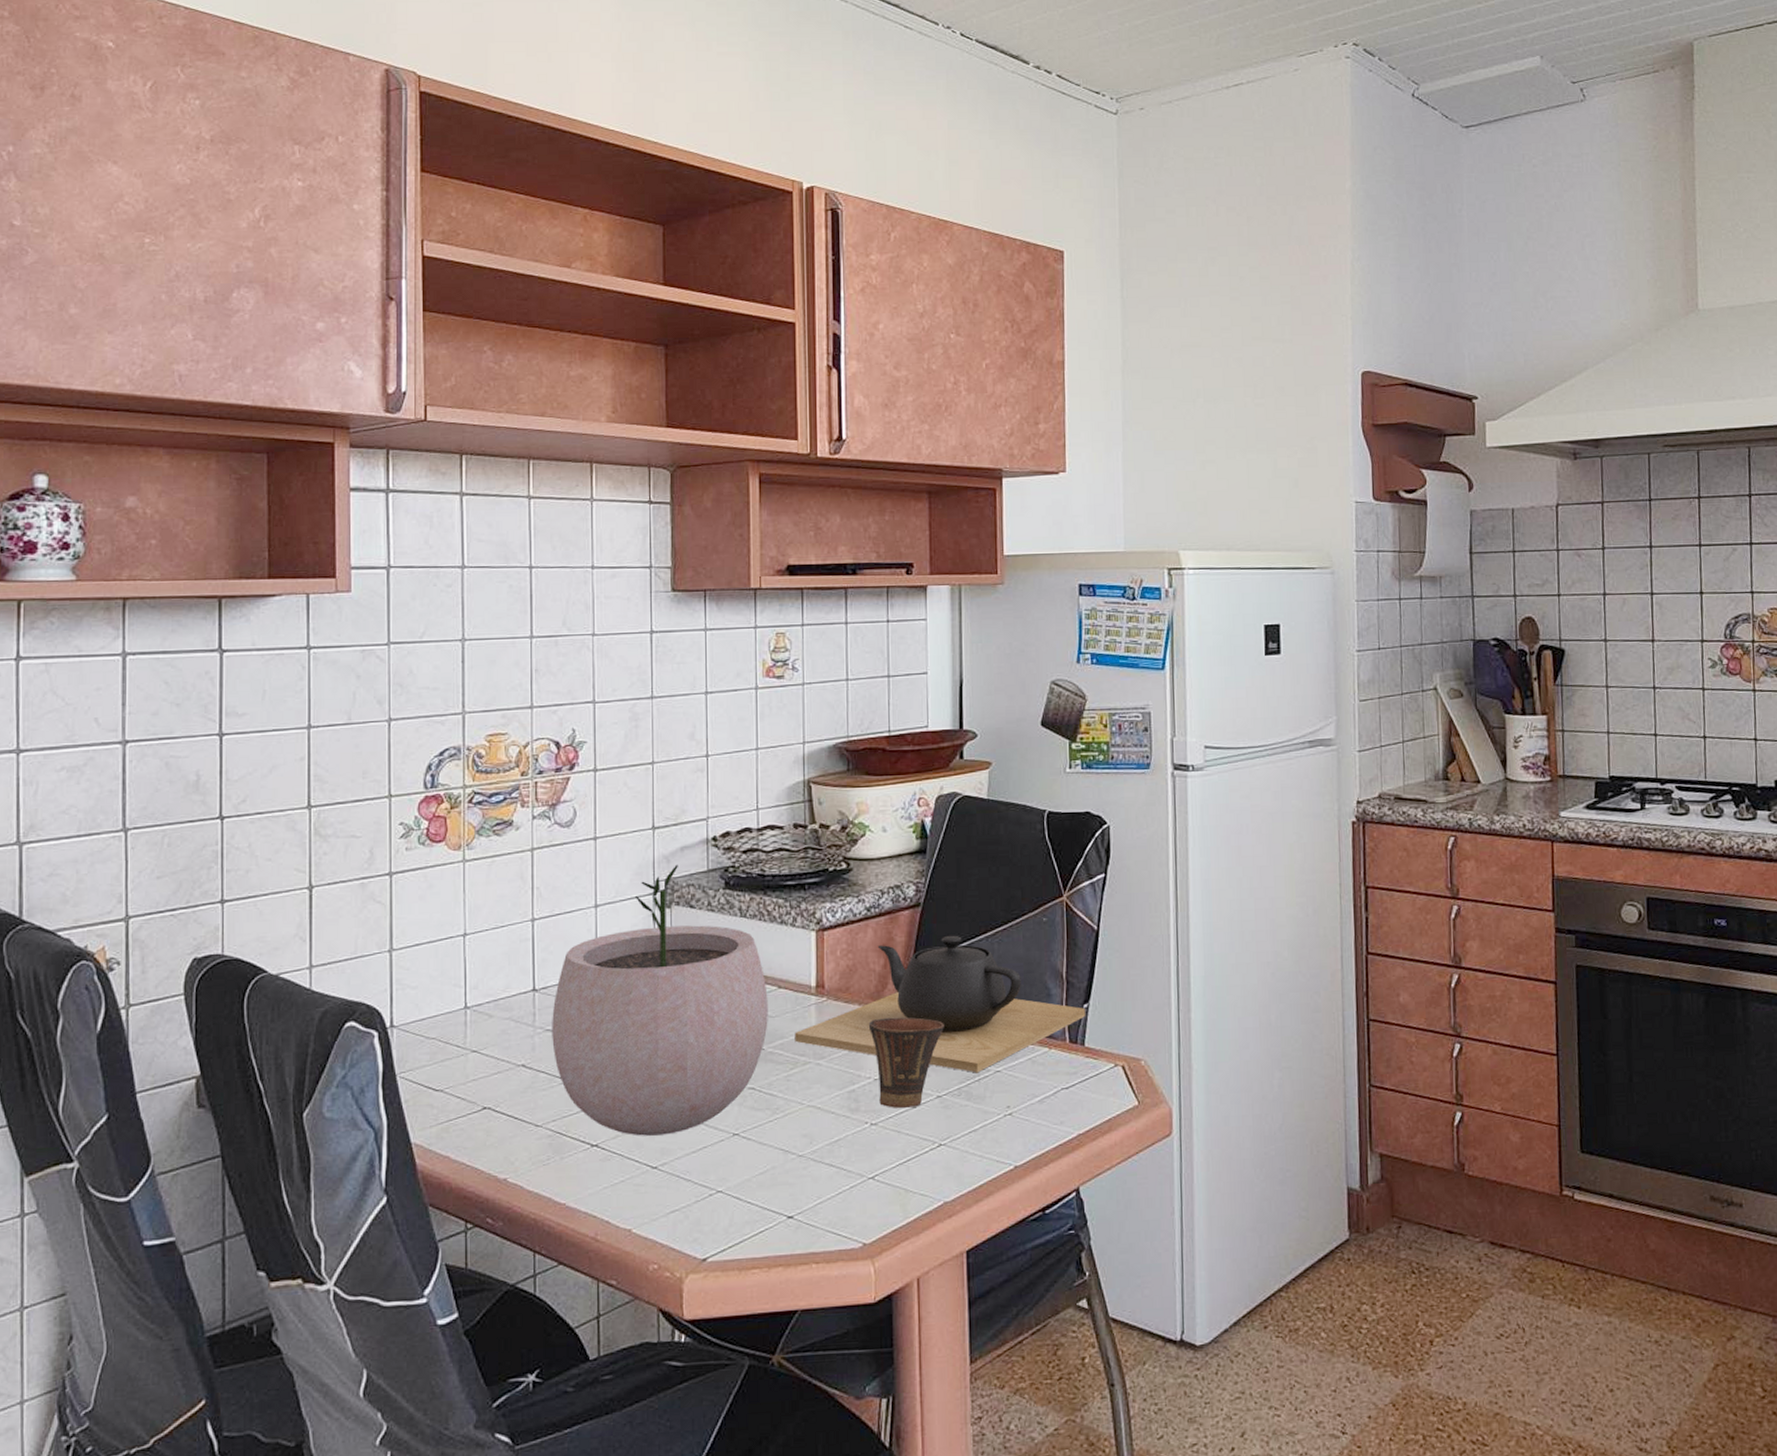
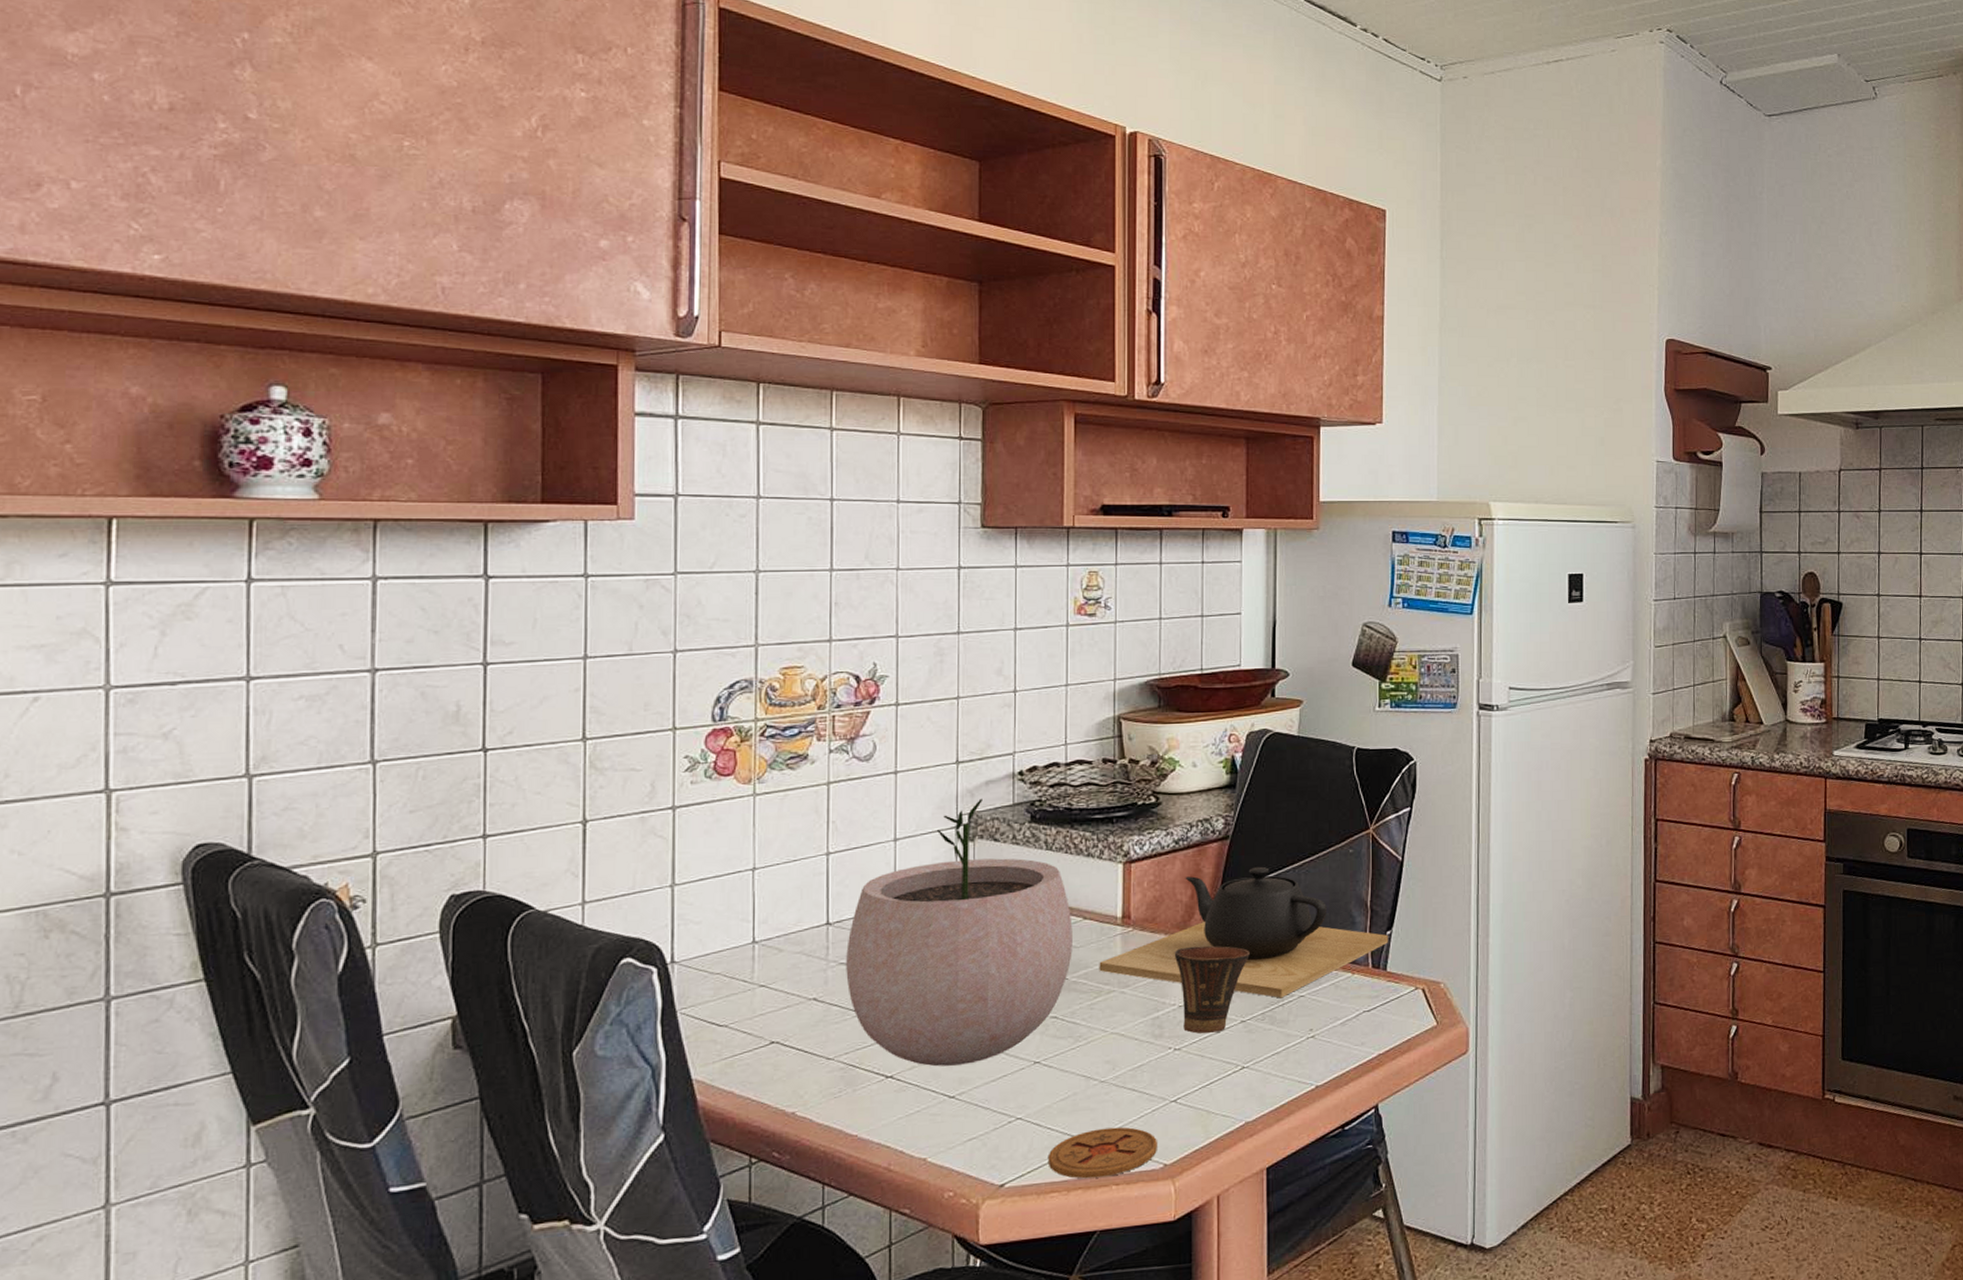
coaster: none [748,1203,856,1256] -> present [1047,1127,1157,1179]

